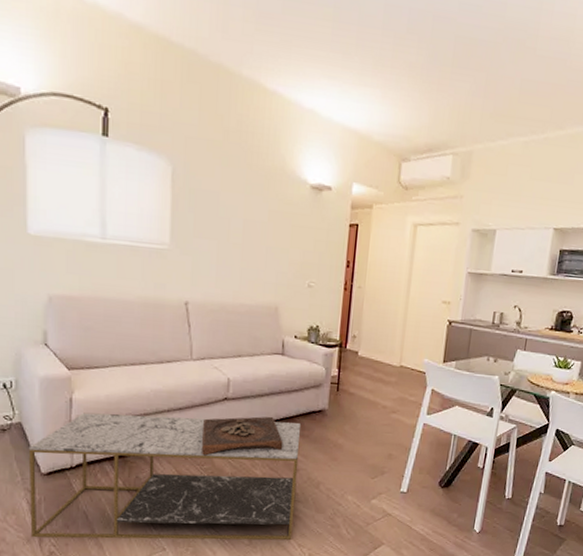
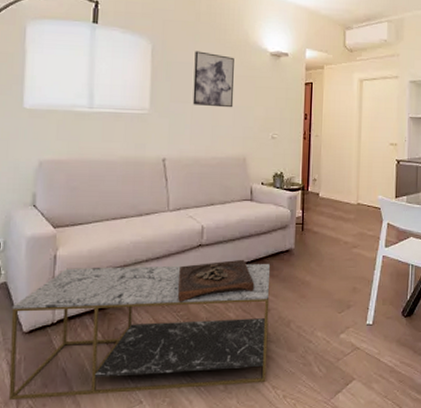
wall art: none [219,177,268,249] -> present [192,51,234,108]

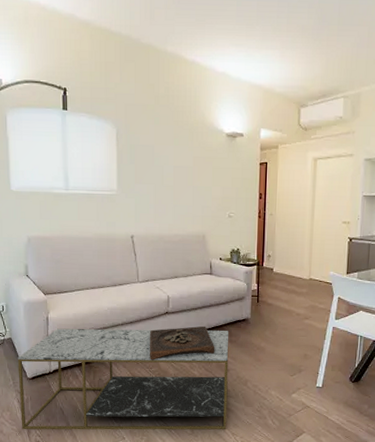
wall art: present [192,51,234,108] -> none [155,134,193,188]

